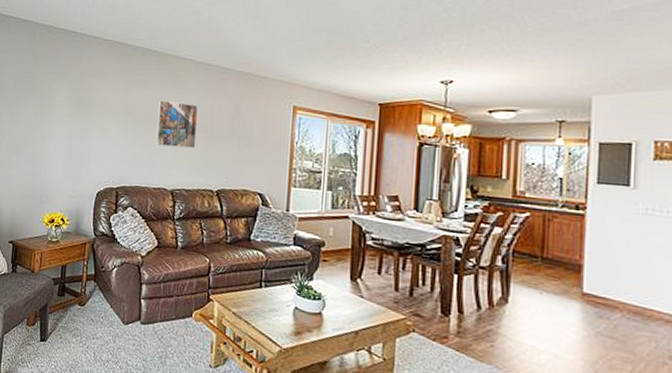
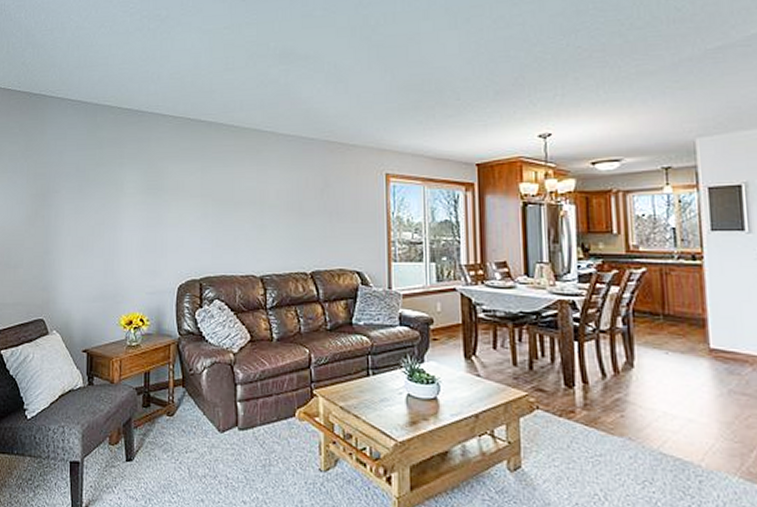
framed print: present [156,100,199,148] -> none [239,178,284,229]

